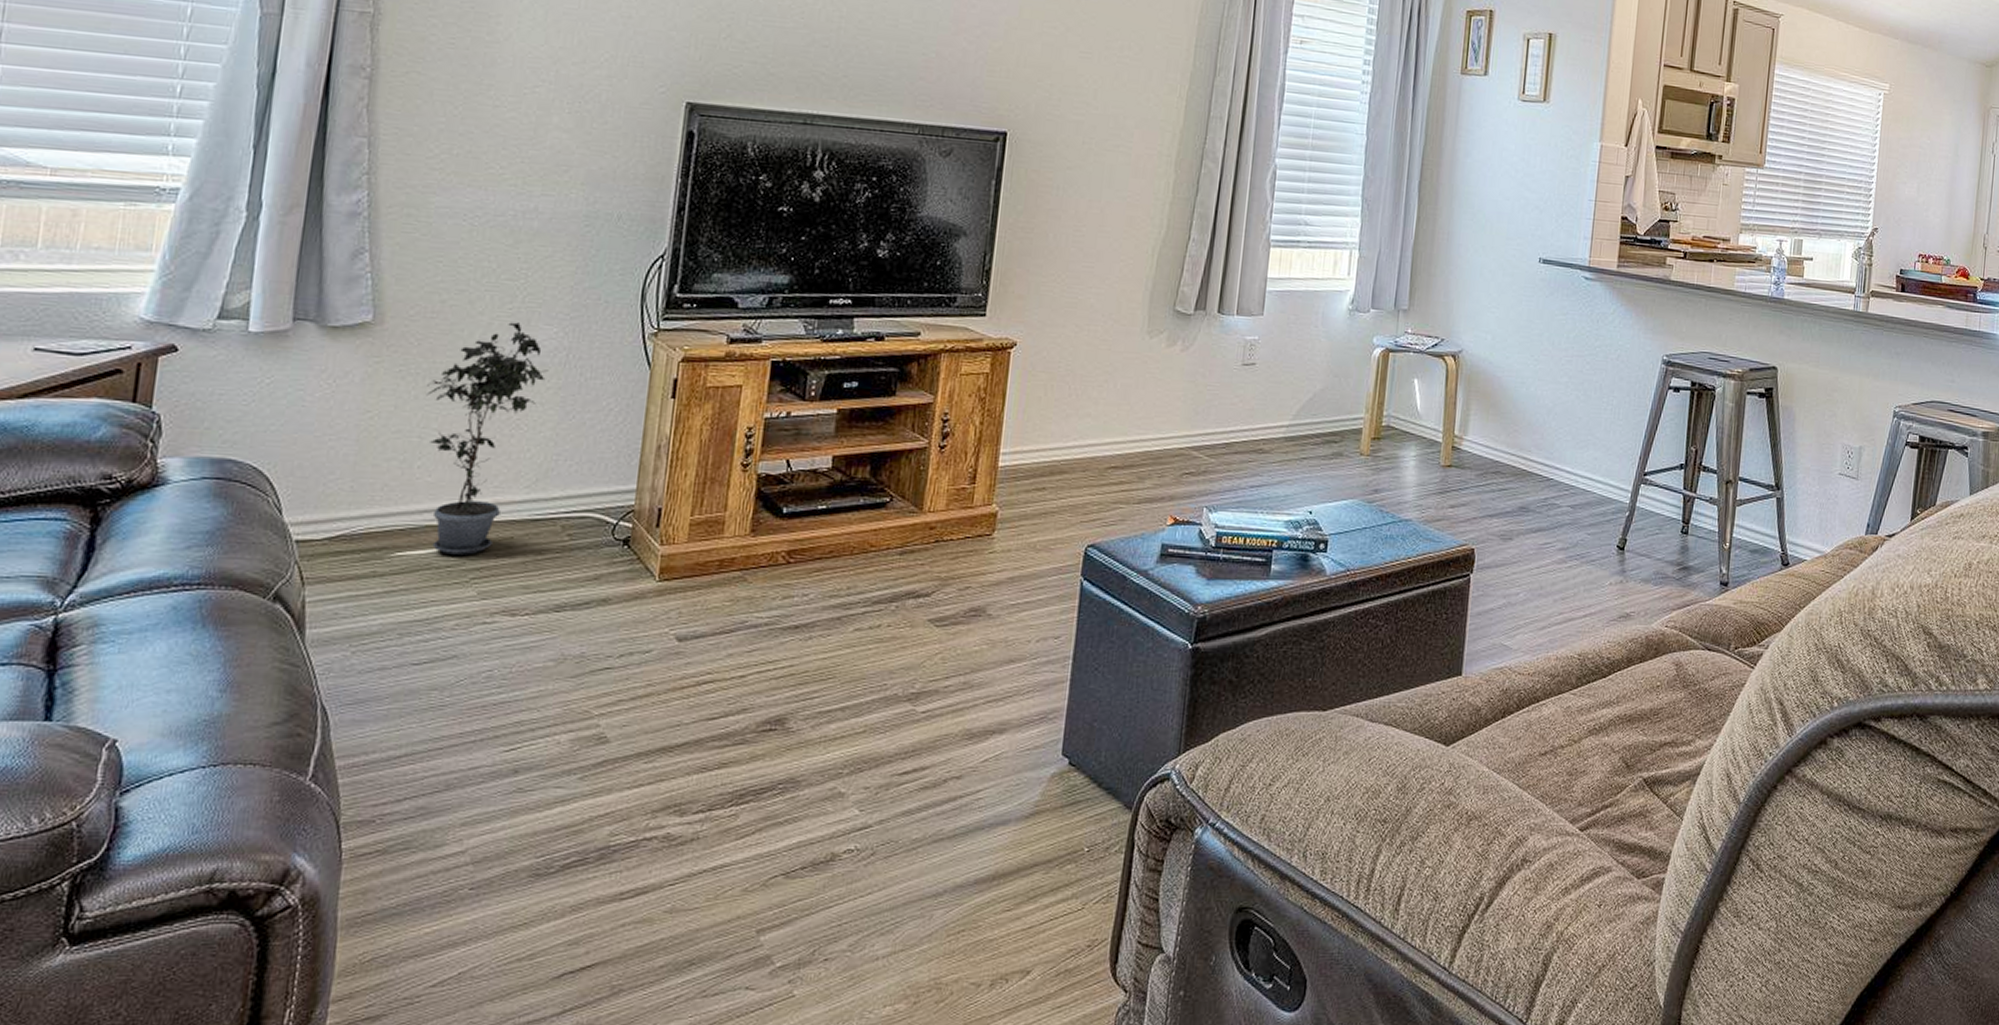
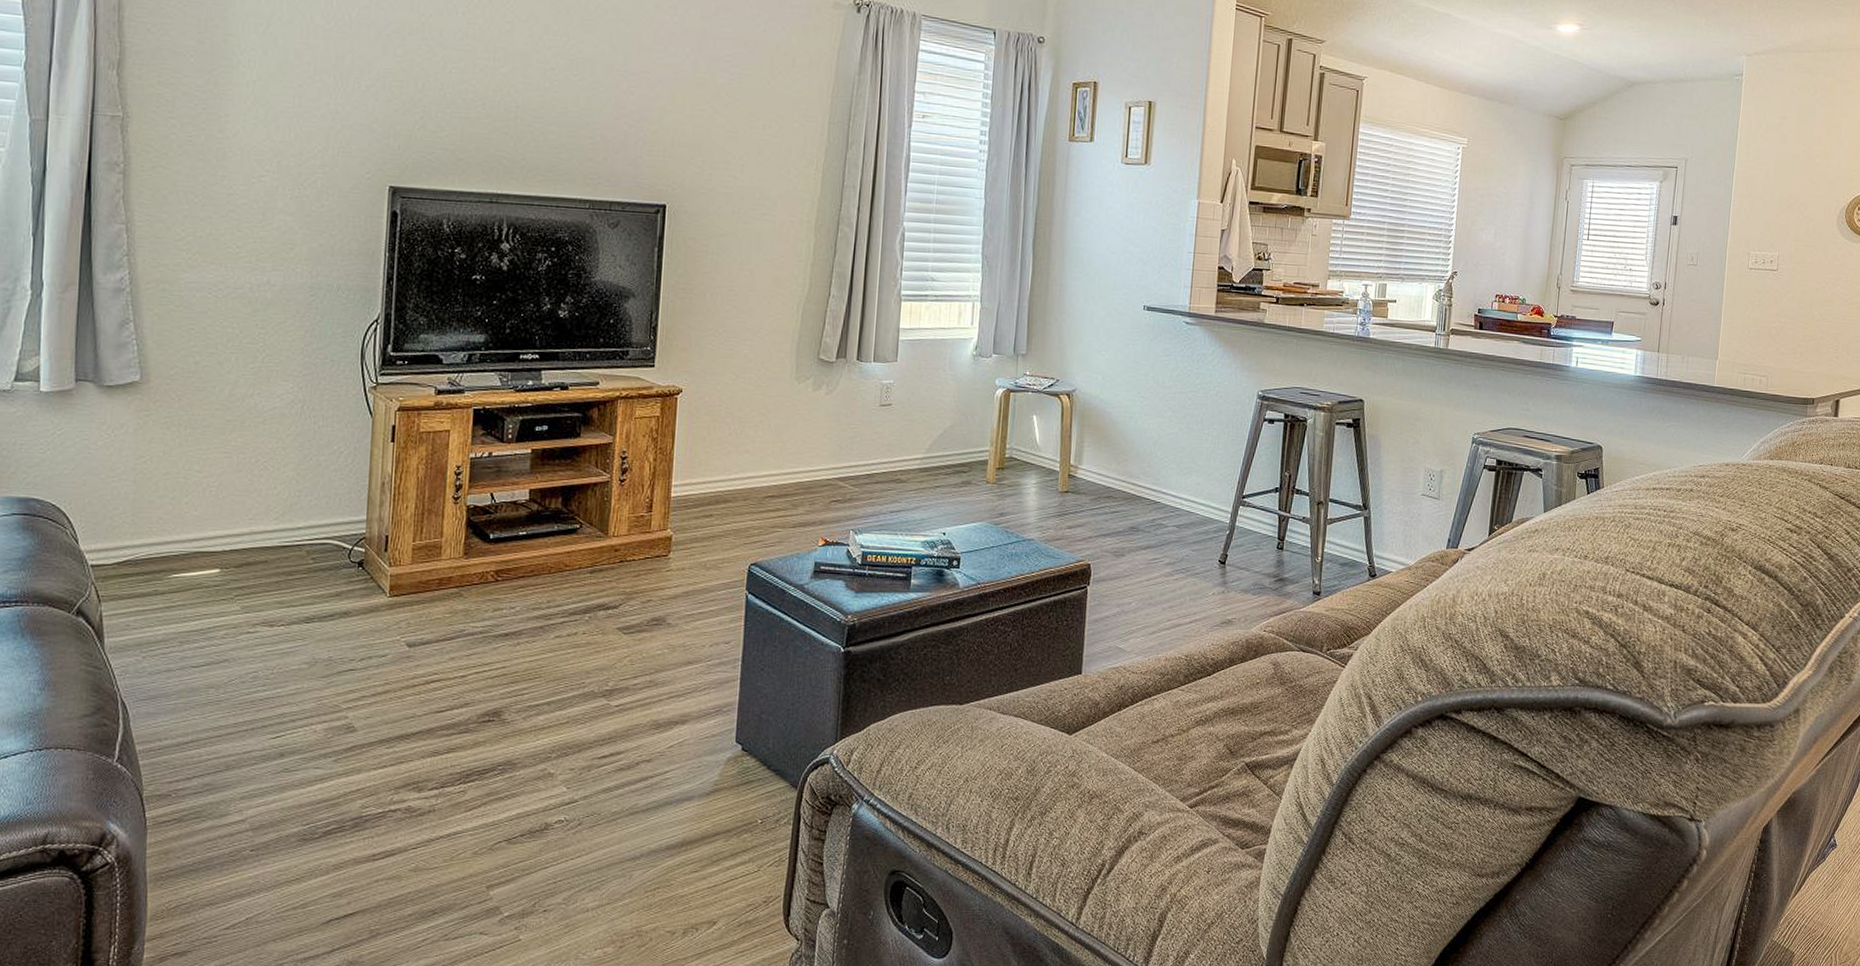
potted plant: present [426,322,549,555] -> none [188,379,288,576]

